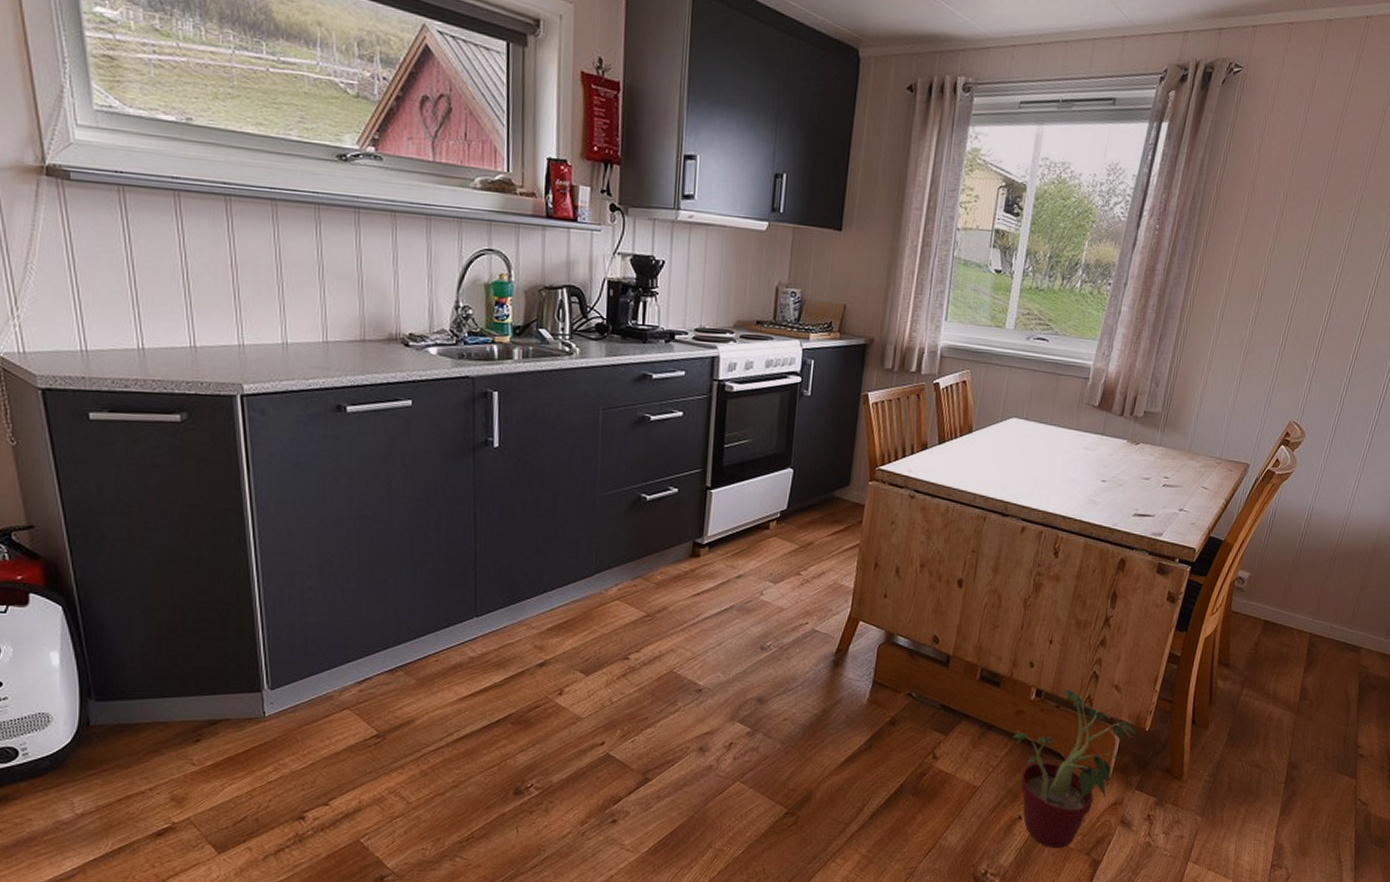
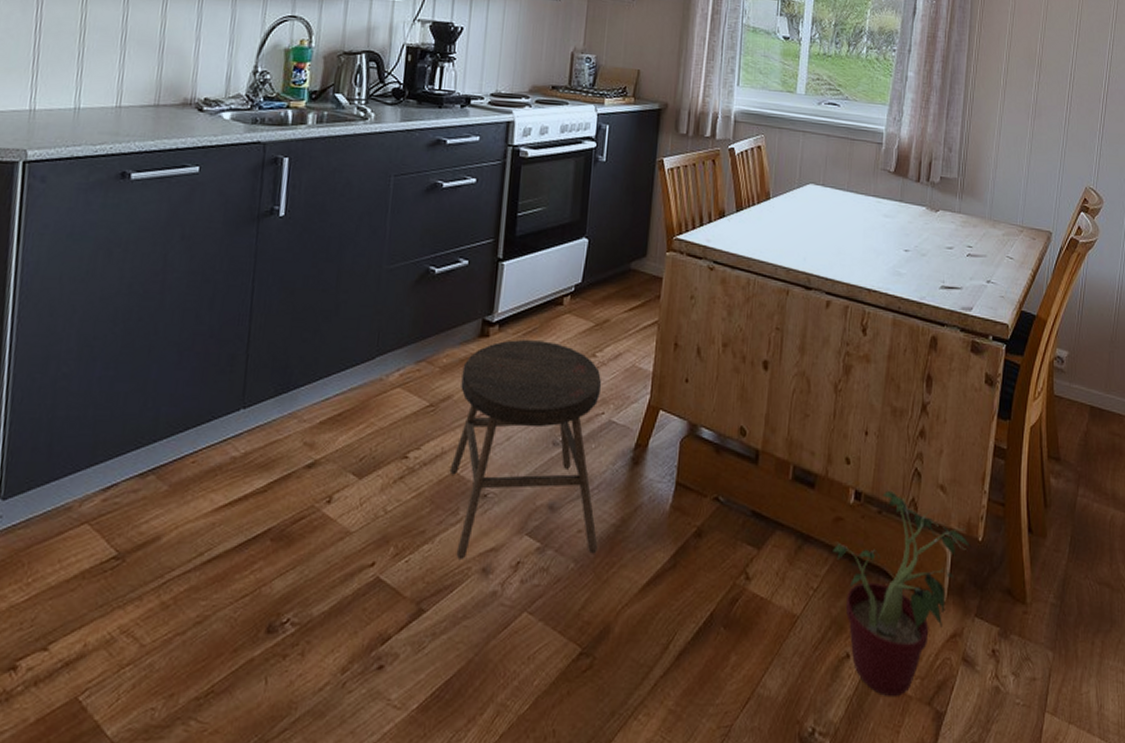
stool: none [667,560,806,740] -> present [449,340,602,559]

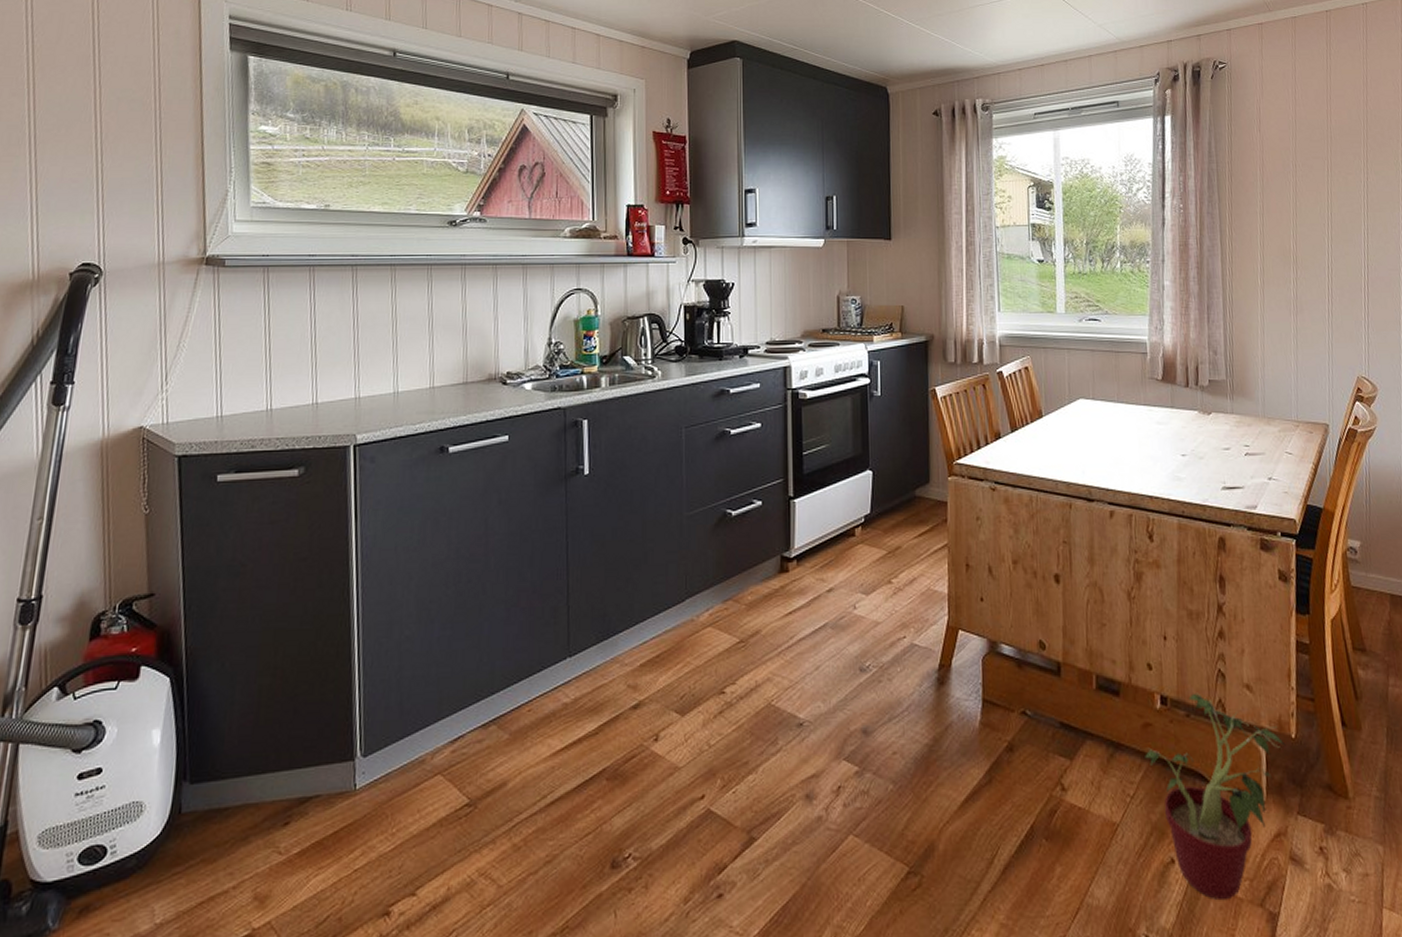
stool: present [449,340,602,559] -> none [765,572,914,787]

